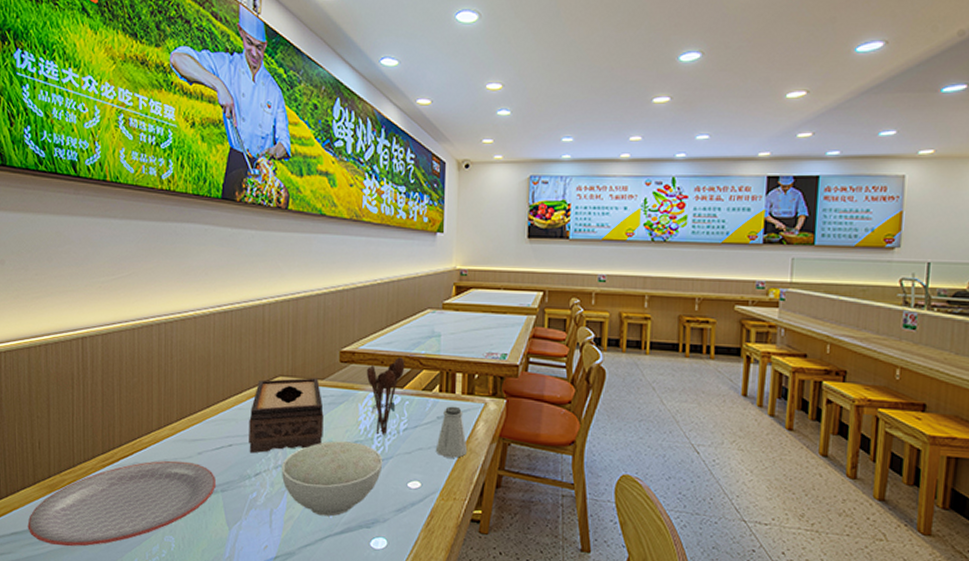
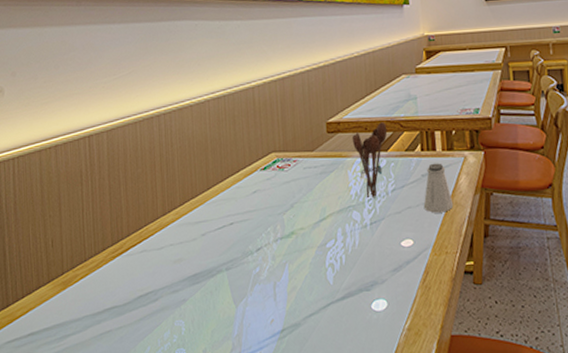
plate: present [27,460,215,547] -> none [43,244,220,342]
tissue box: present [249,378,324,454] -> none [247,150,318,229]
bowl: present [281,441,383,517] -> none [280,208,376,284]

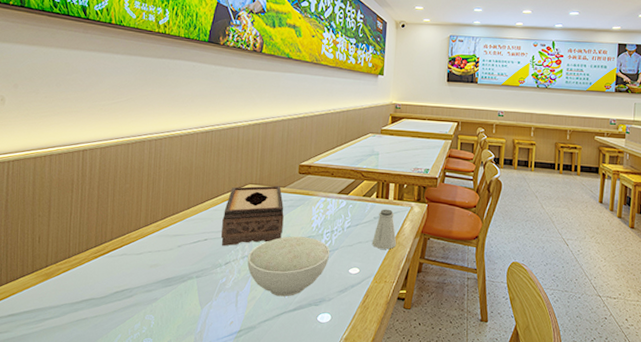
tissue box: none [247,150,318,229] -> present [221,185,284,246]
bowl: none [280,208,376,284] -> present [247,236,330,297]
utensil holder: present [351,122,388,198] -> none [319,170,351,232]

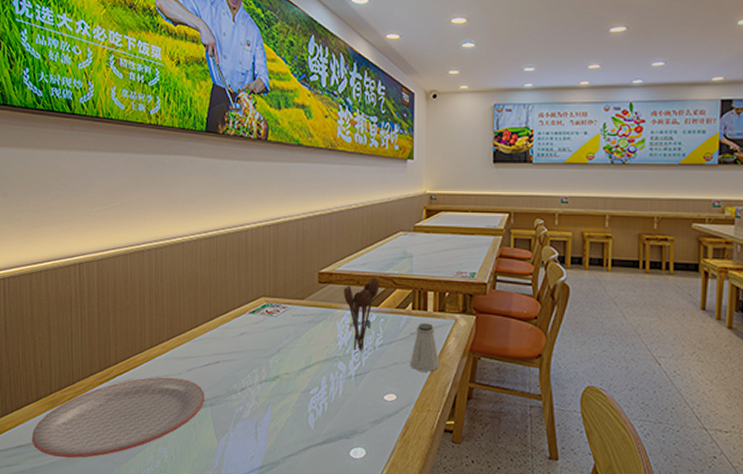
plate: none [24,252,192,326] -> present [31,377,204,458]
tissue box: present [221,185,284,246] -> none [235,298,304,370]
bowl: present [247,236,330,297] -> none [265,357,361,428]
utensil holder: none [319,170,351,232] -> present [343,277,380,351]

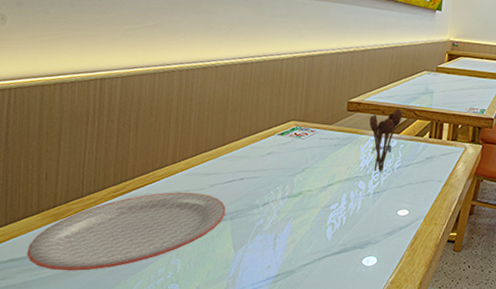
saltshaker: present [409,323,440,372] -> none [422,149,449,191]

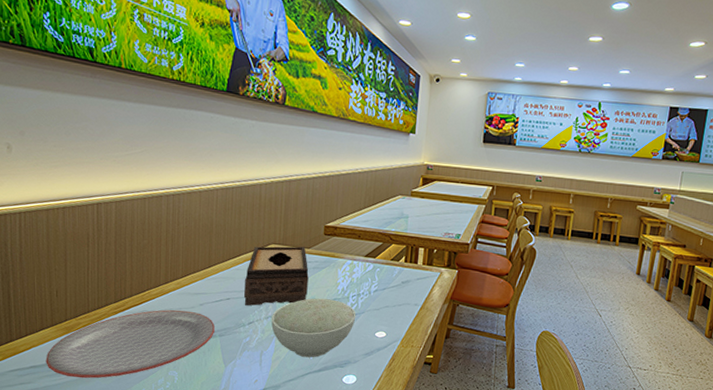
tissue box: none [259,123,330,186] -> present [244,246,309,306]
bowl: none [287,176,378,240] -> present [271,298,356,358]
utensil holder: present [369,108,403,172] -> none [345,233,378,295]

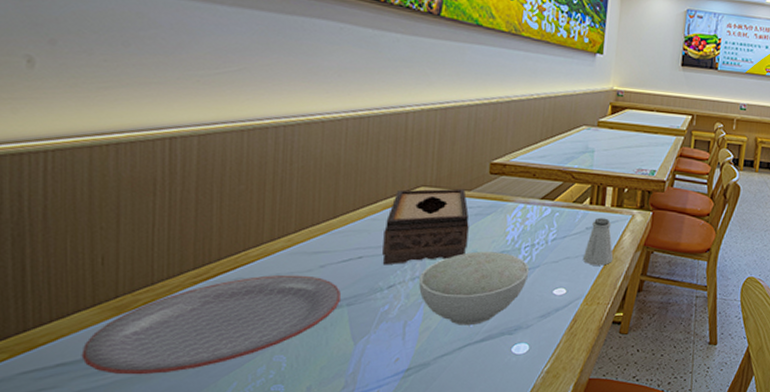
saltshaker: none [399,273,425,315] -> present [582,217,614,266]

